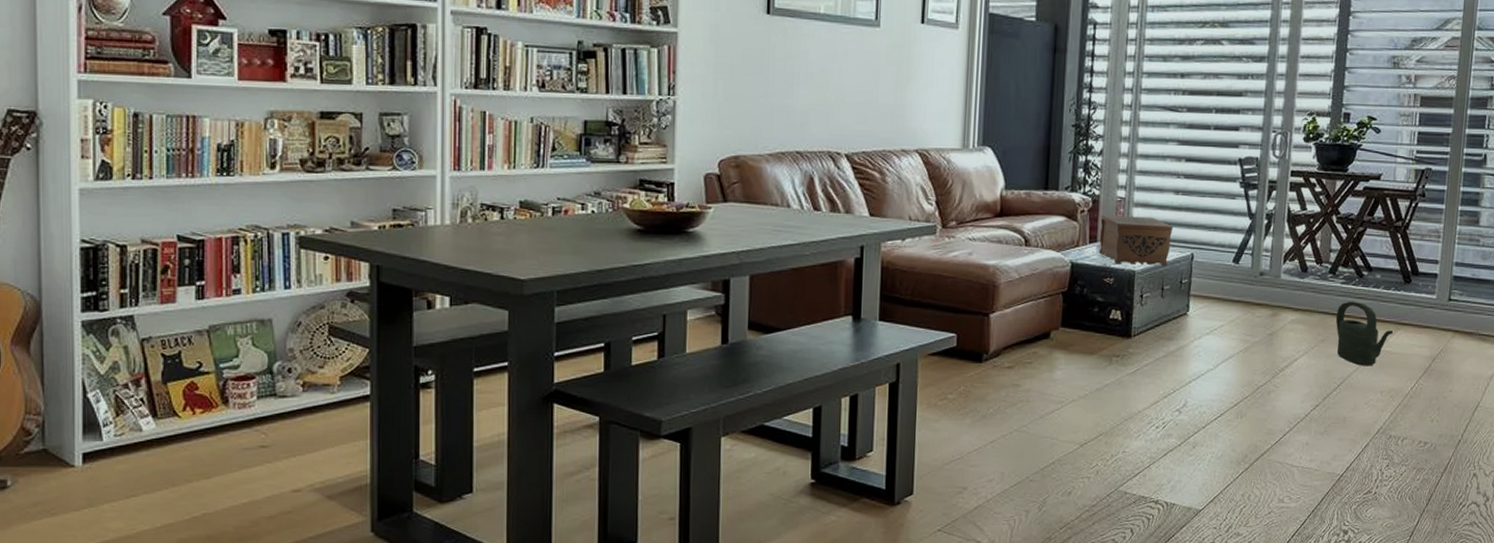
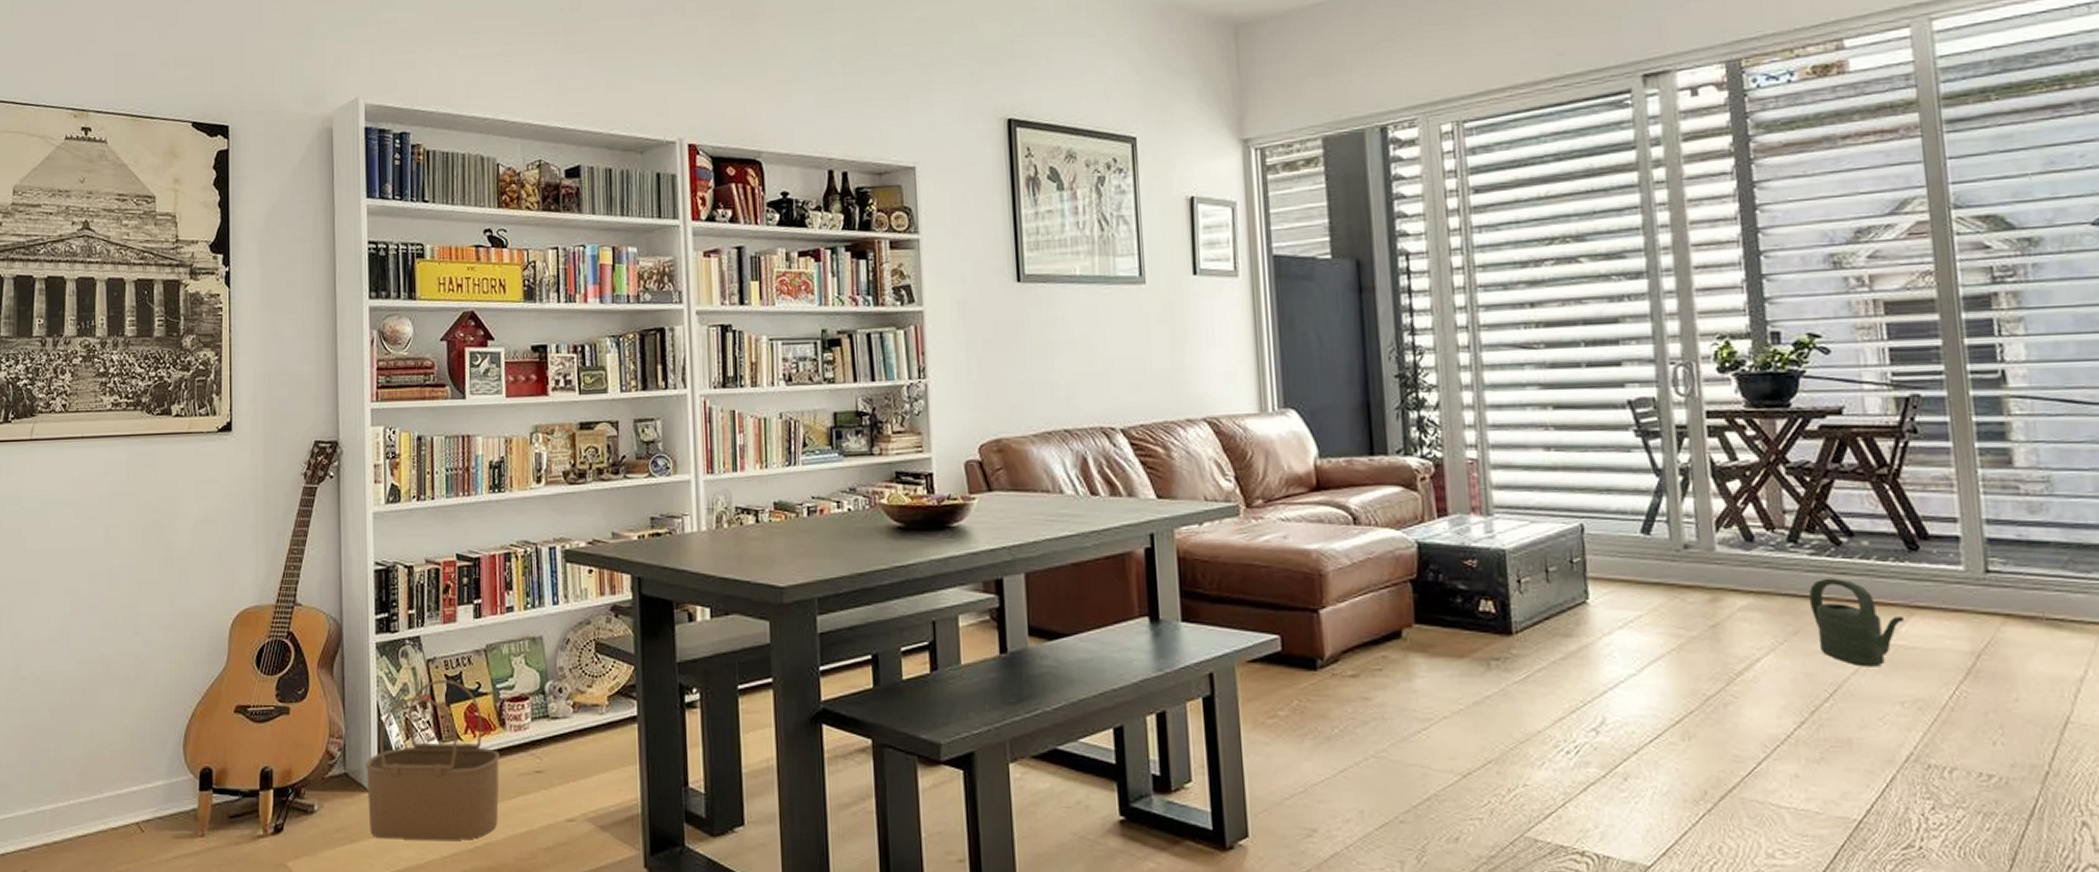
wicker basket: none [68,358,222,512] -> present [366,679,500,840]
decorative box: present [1098,214,1174,267] -> none [1448,481,1550,542]

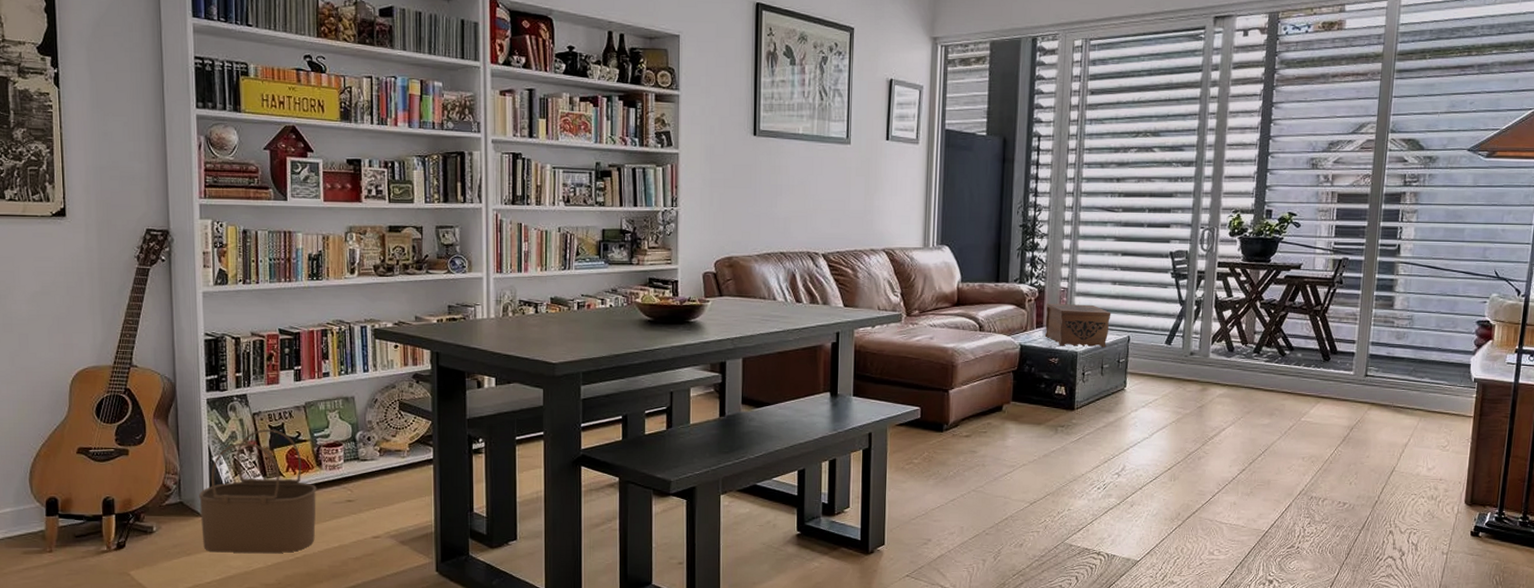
decorative box: none [1448,481,1550,542] -> present [1044,303,1111,348]
watering can: present [1808,578,1904,667] -> none [1260,377,1313,435]

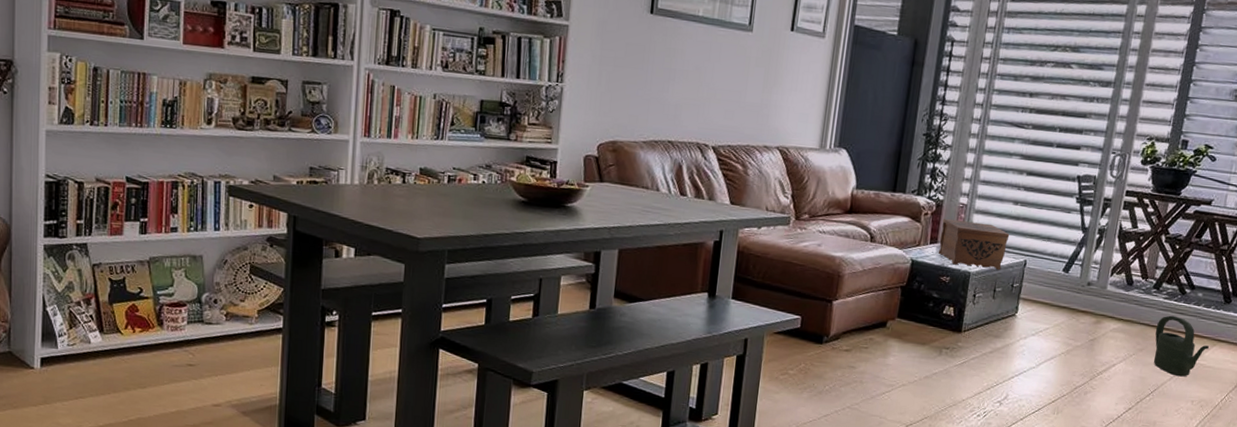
wicker basket: present [199,428,317,553] -> none [30,282,157,414]
watering can: none [1260,377,1313,435] -> present [1153,315,1209,377]

